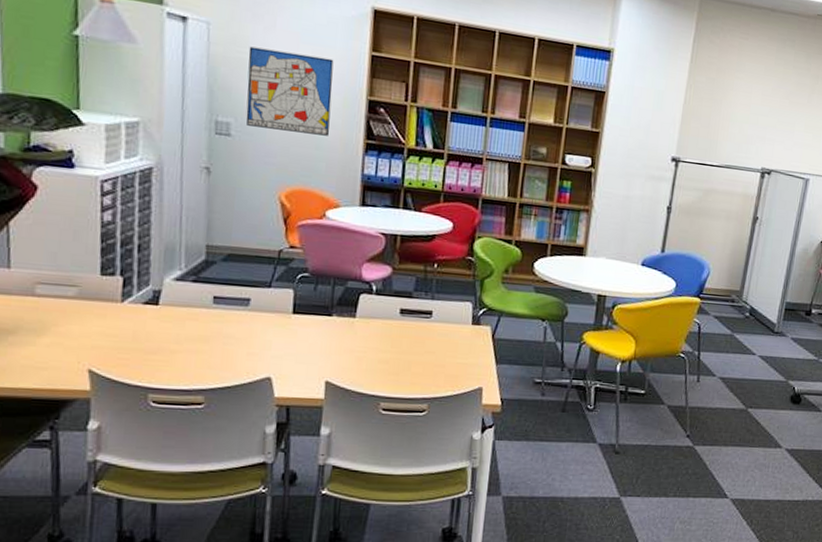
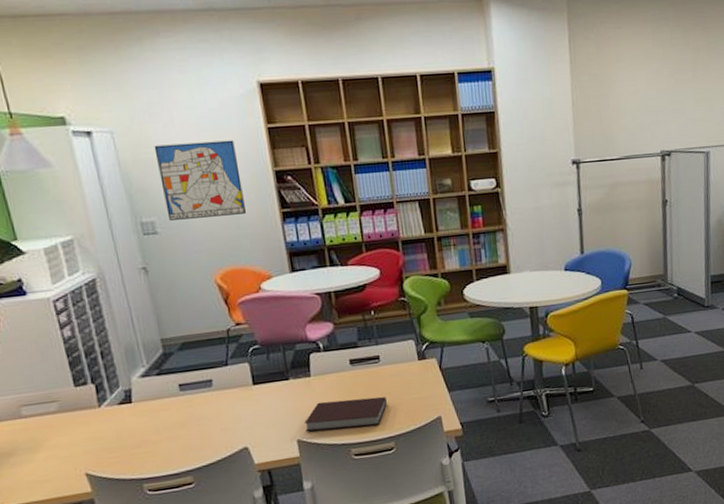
notebook: none [337,346,430,383] -> present [304,397,387,432]

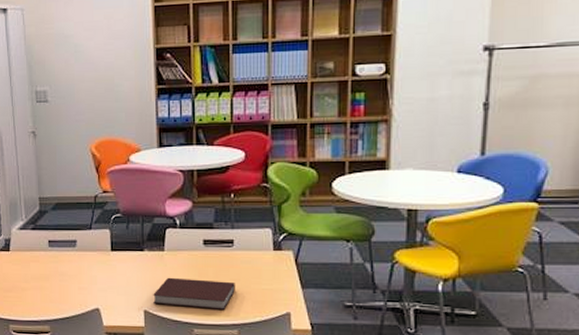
wall art: present [154,140,246,221] -> none [54,17,125,91]

